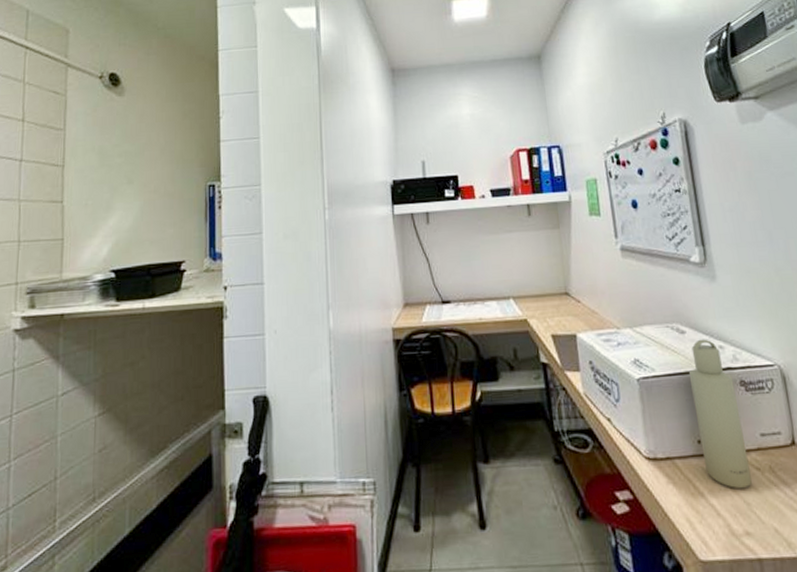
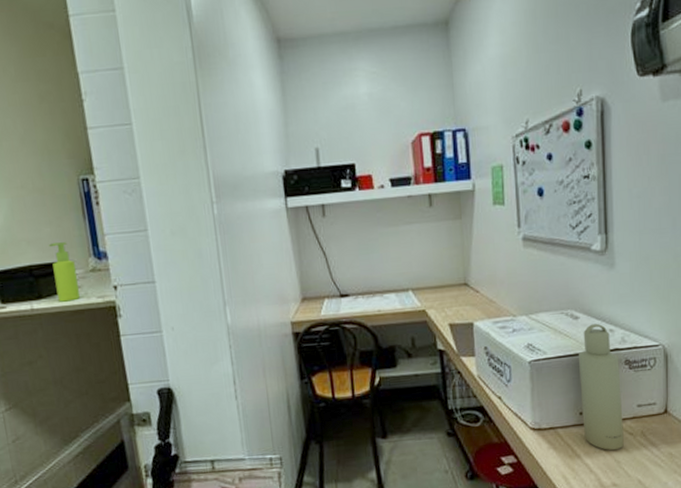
soap dispenser: none [169,243,191,301] -> present [48,242,80,302]

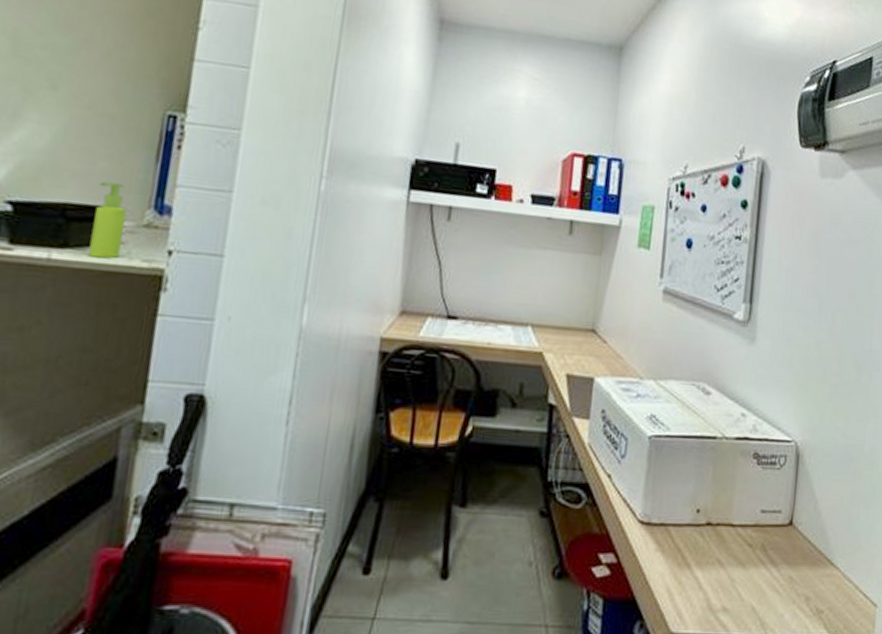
bottle: present [578,323,625,451] -> none [698,403,748,564]

